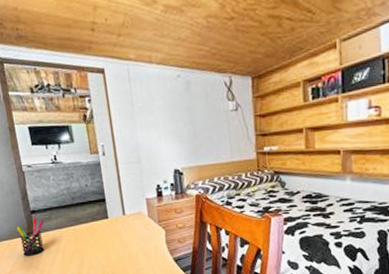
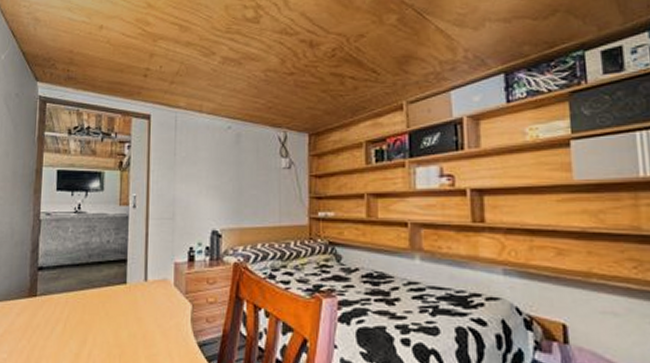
pen holder: present [16,217,45,256] -> none [17,276,51,324]

